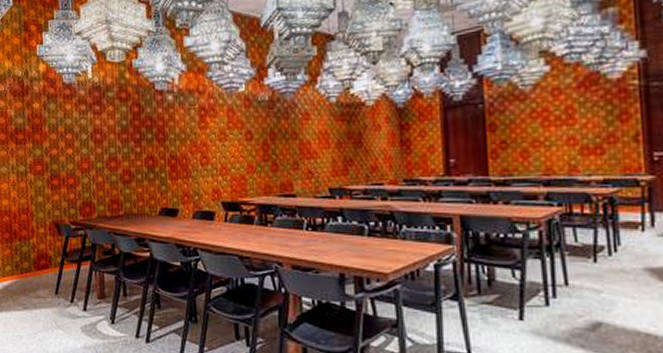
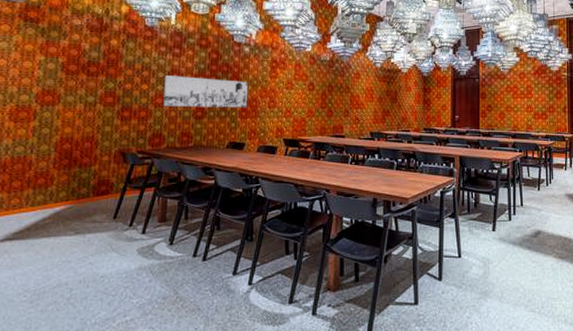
wall art: none [88,135,178,172] -> present [163,75,248,108]

